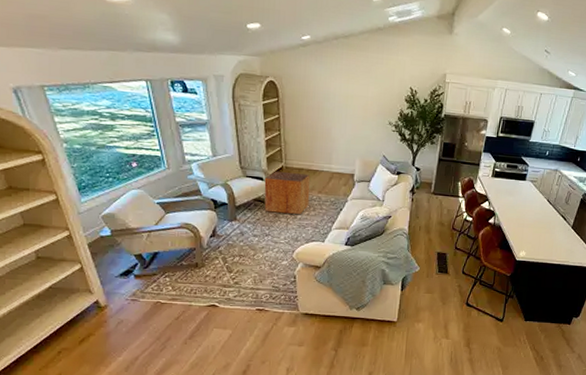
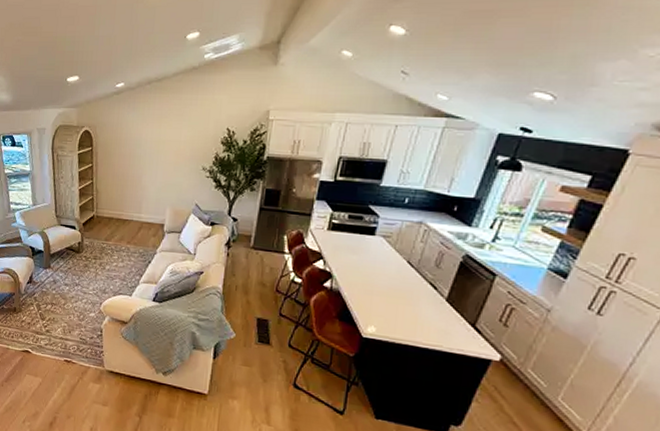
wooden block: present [264,171,310,214] -> none [75,220,120,265]

